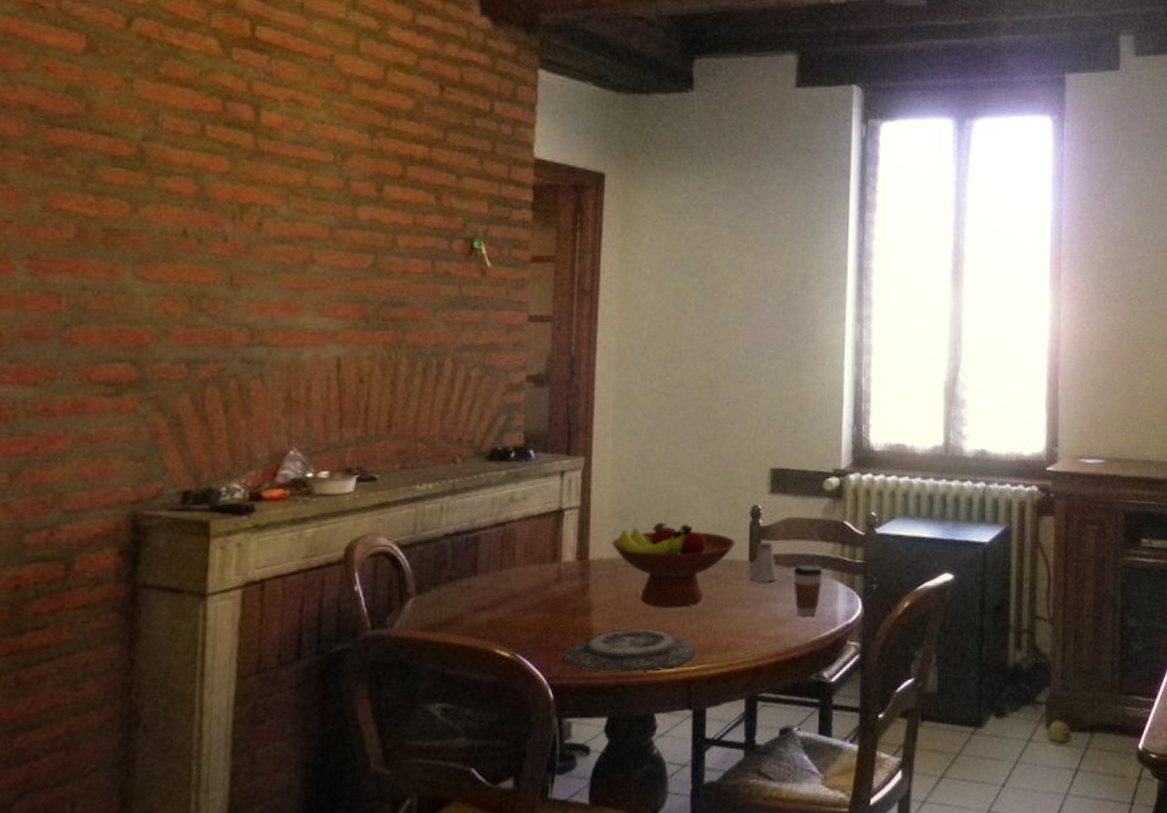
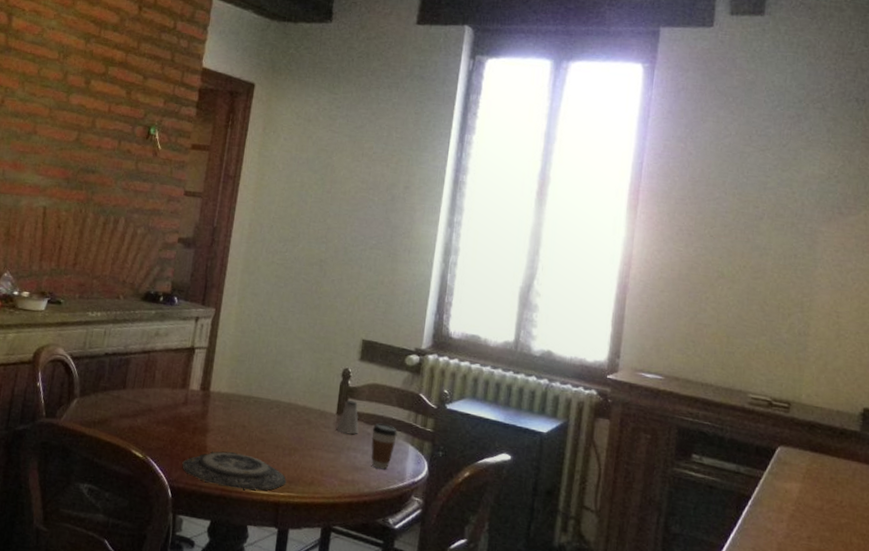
fruit bowl: present [611,521,736,609] -> none [228,369,328,443]

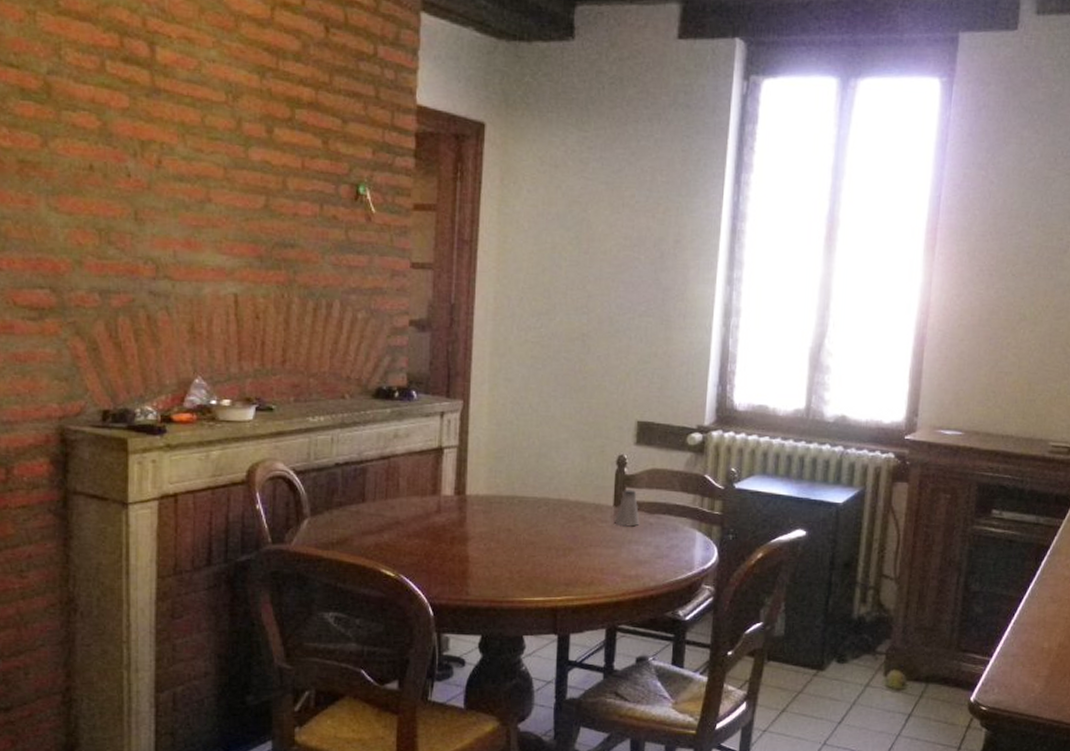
plate: present [182,451,287,491] -> none [442,559,563,598]
coffee cup: present [371,423,397,470] -> none [654,511,682,560]

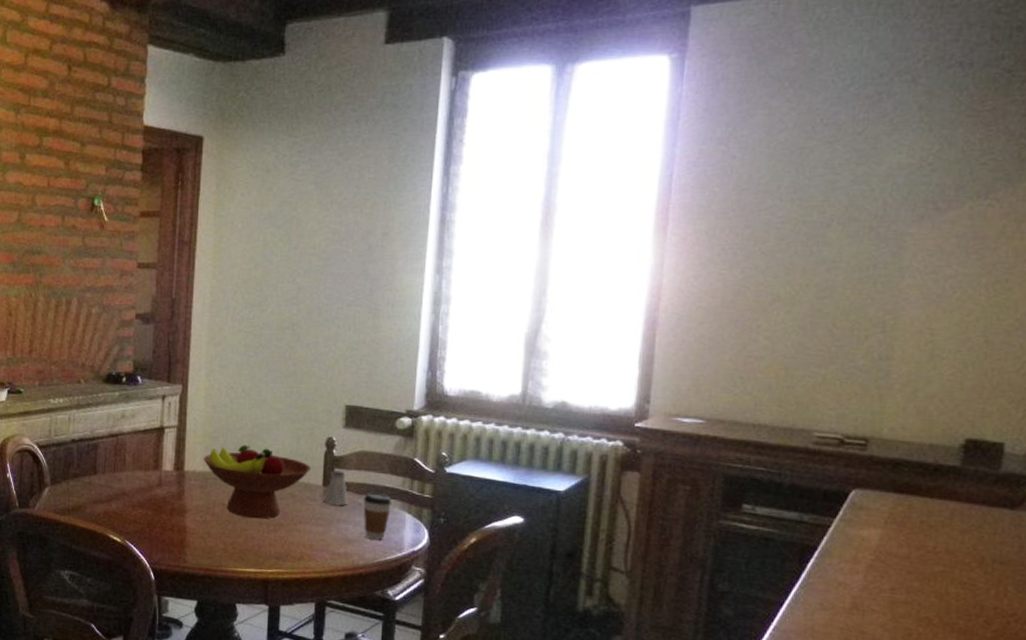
fruit bowl: none [486,464,603,544] -> present [203,444,312,519]
coffee cup: none [654,511,682,560] -> present [363,492,392,540]

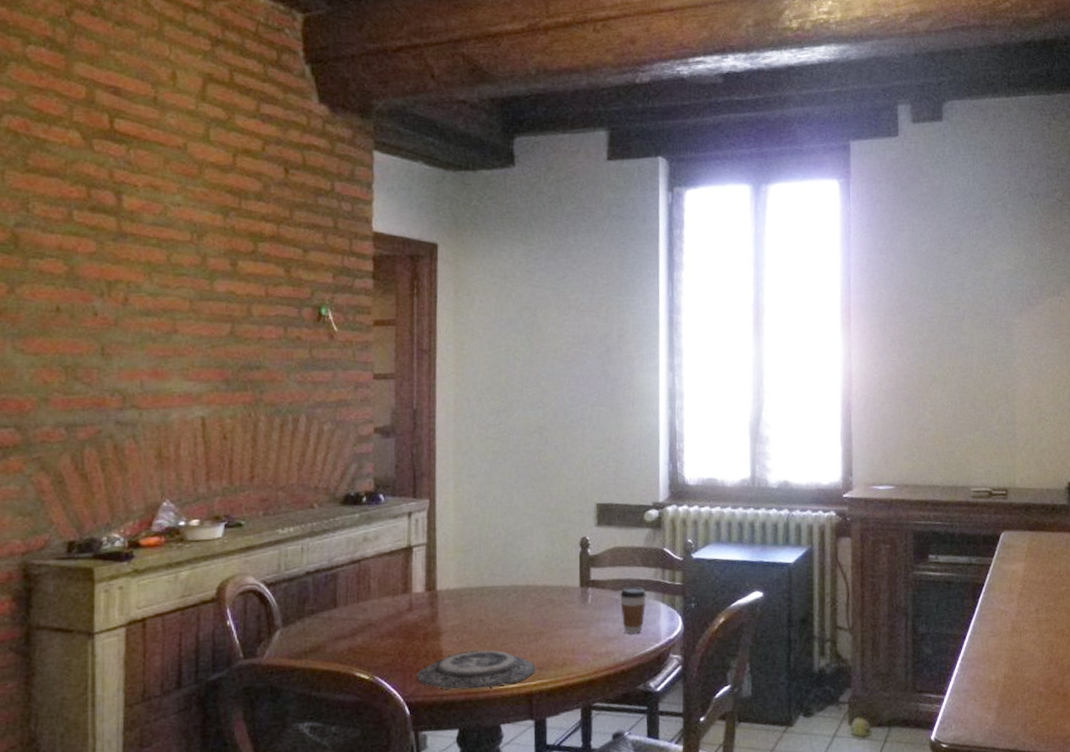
plate: none [162,530,274,568] -> present [417,650,536,690]
fruit bowl: present [203,444,312,519] -> none [456,554,568,631]
saltshaker: present [324,470,349,506] -> none [582,569,606,606]

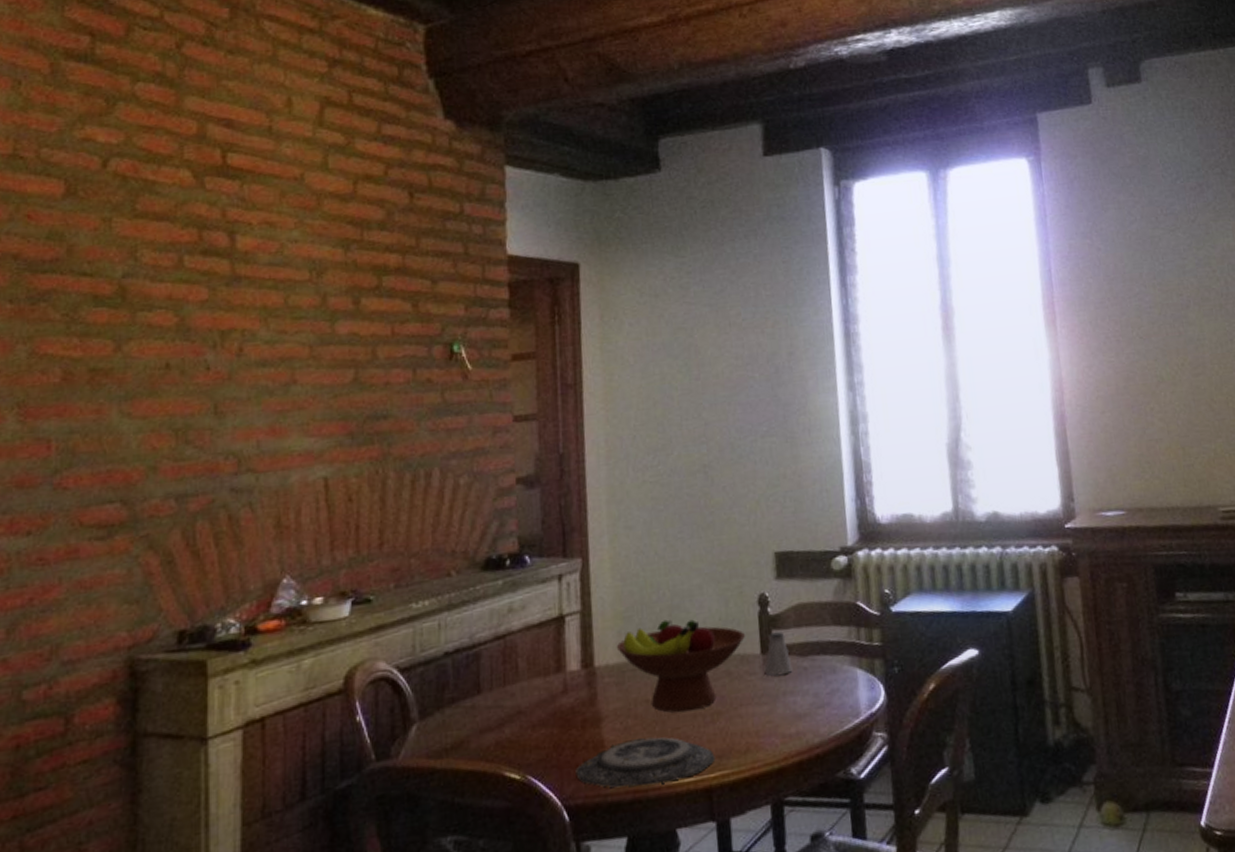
fruit bowl: none [456,554,568,631] -> present [616,619,746,713]
saltshaker: none [582,569,606,606] -> present [764,631,793,677]
coffee cup: present [620,586,646,634] -> none [808,650,840,709]

